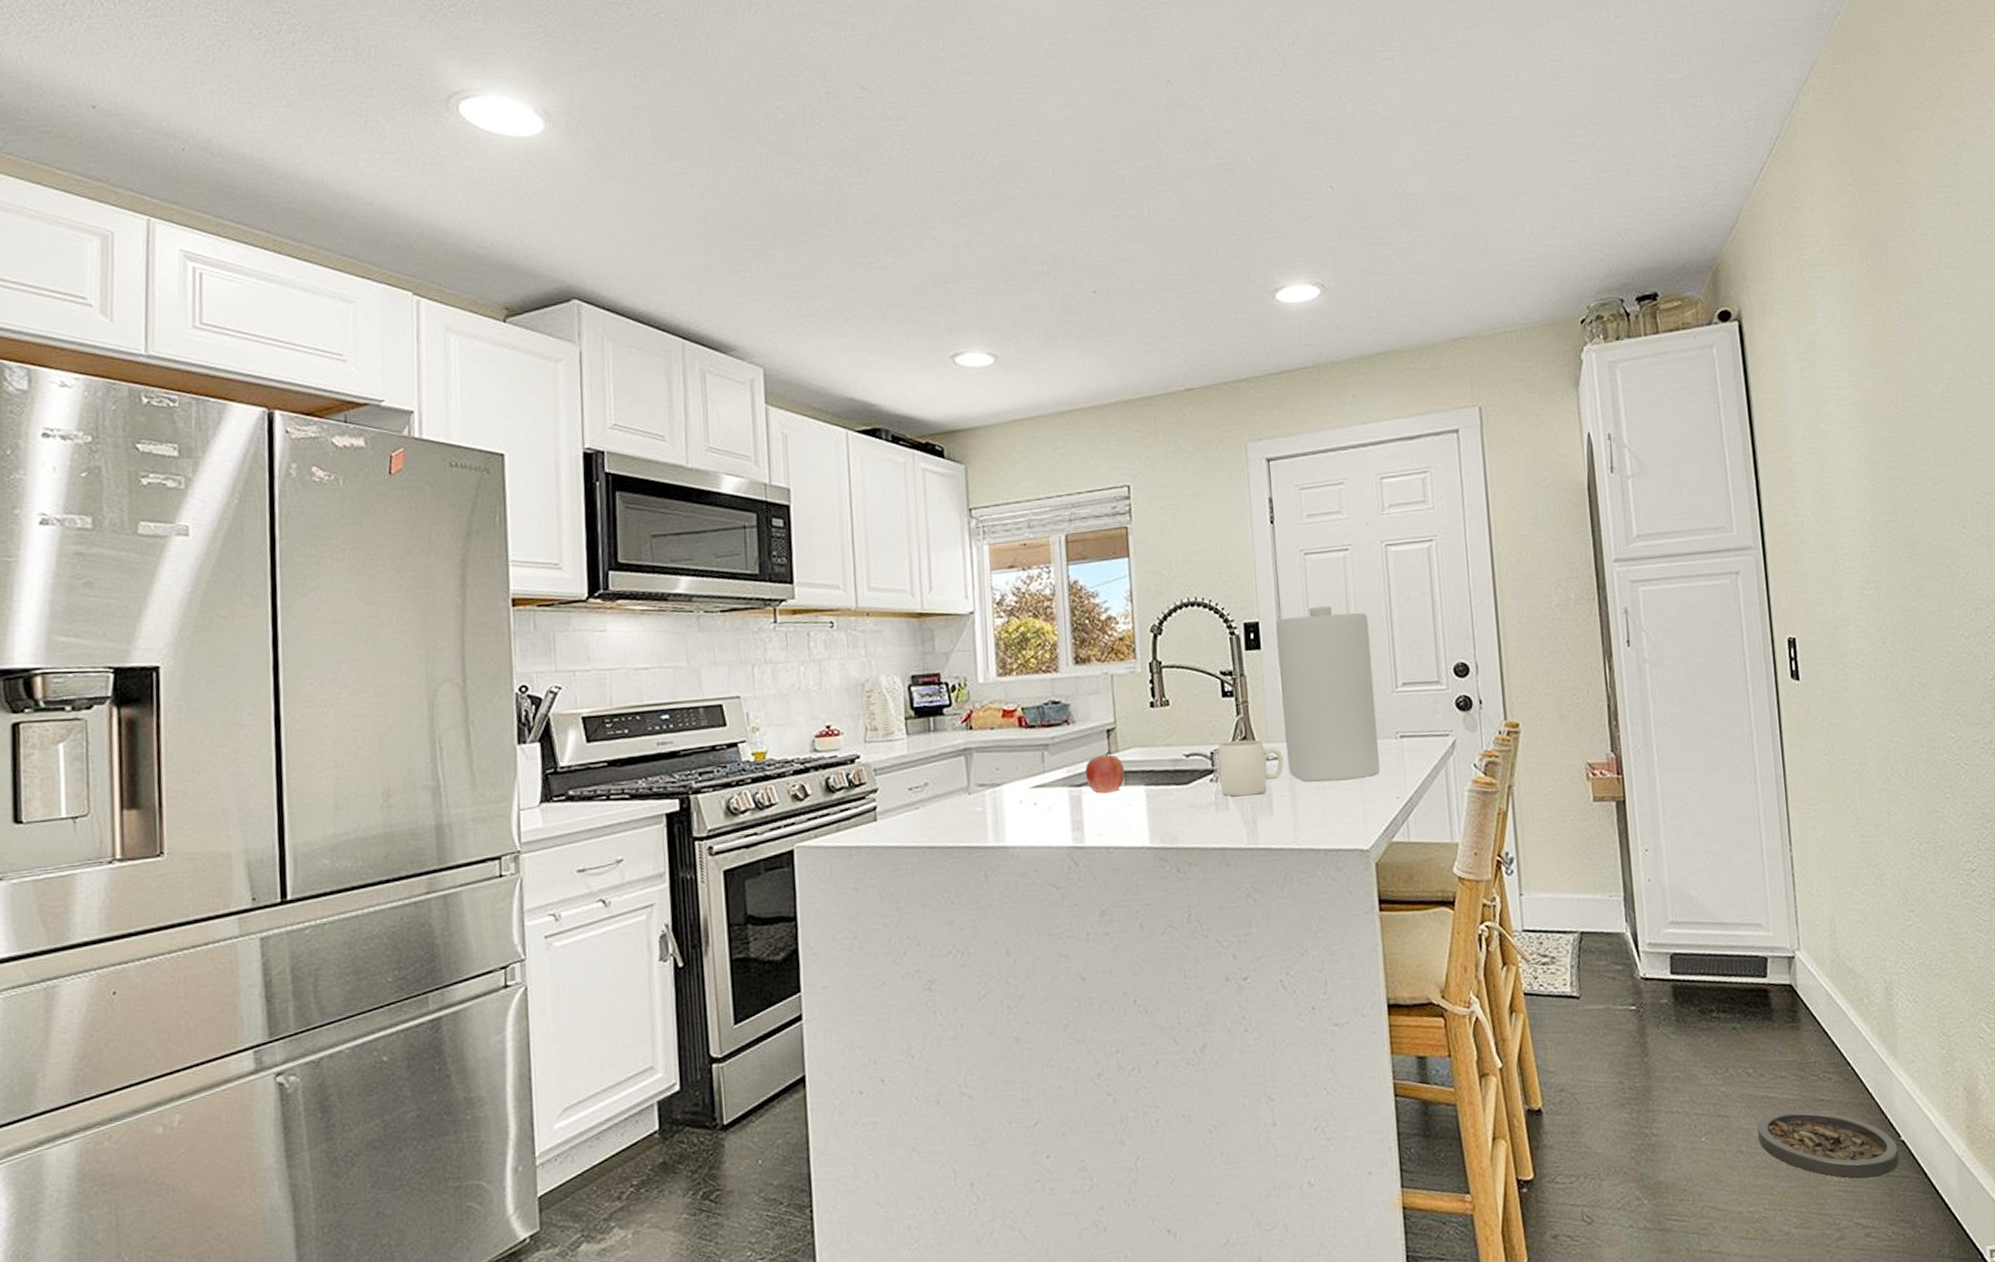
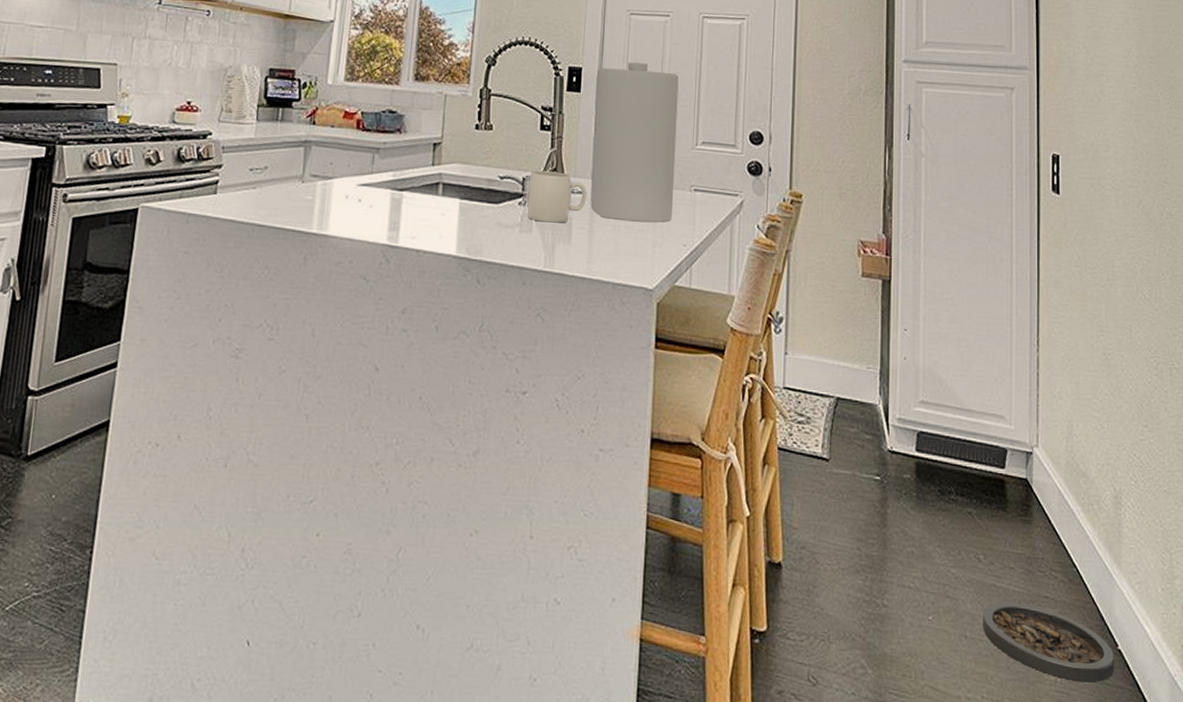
fruit: present [1085,750,1125,794] -> none [408,162,444,201]

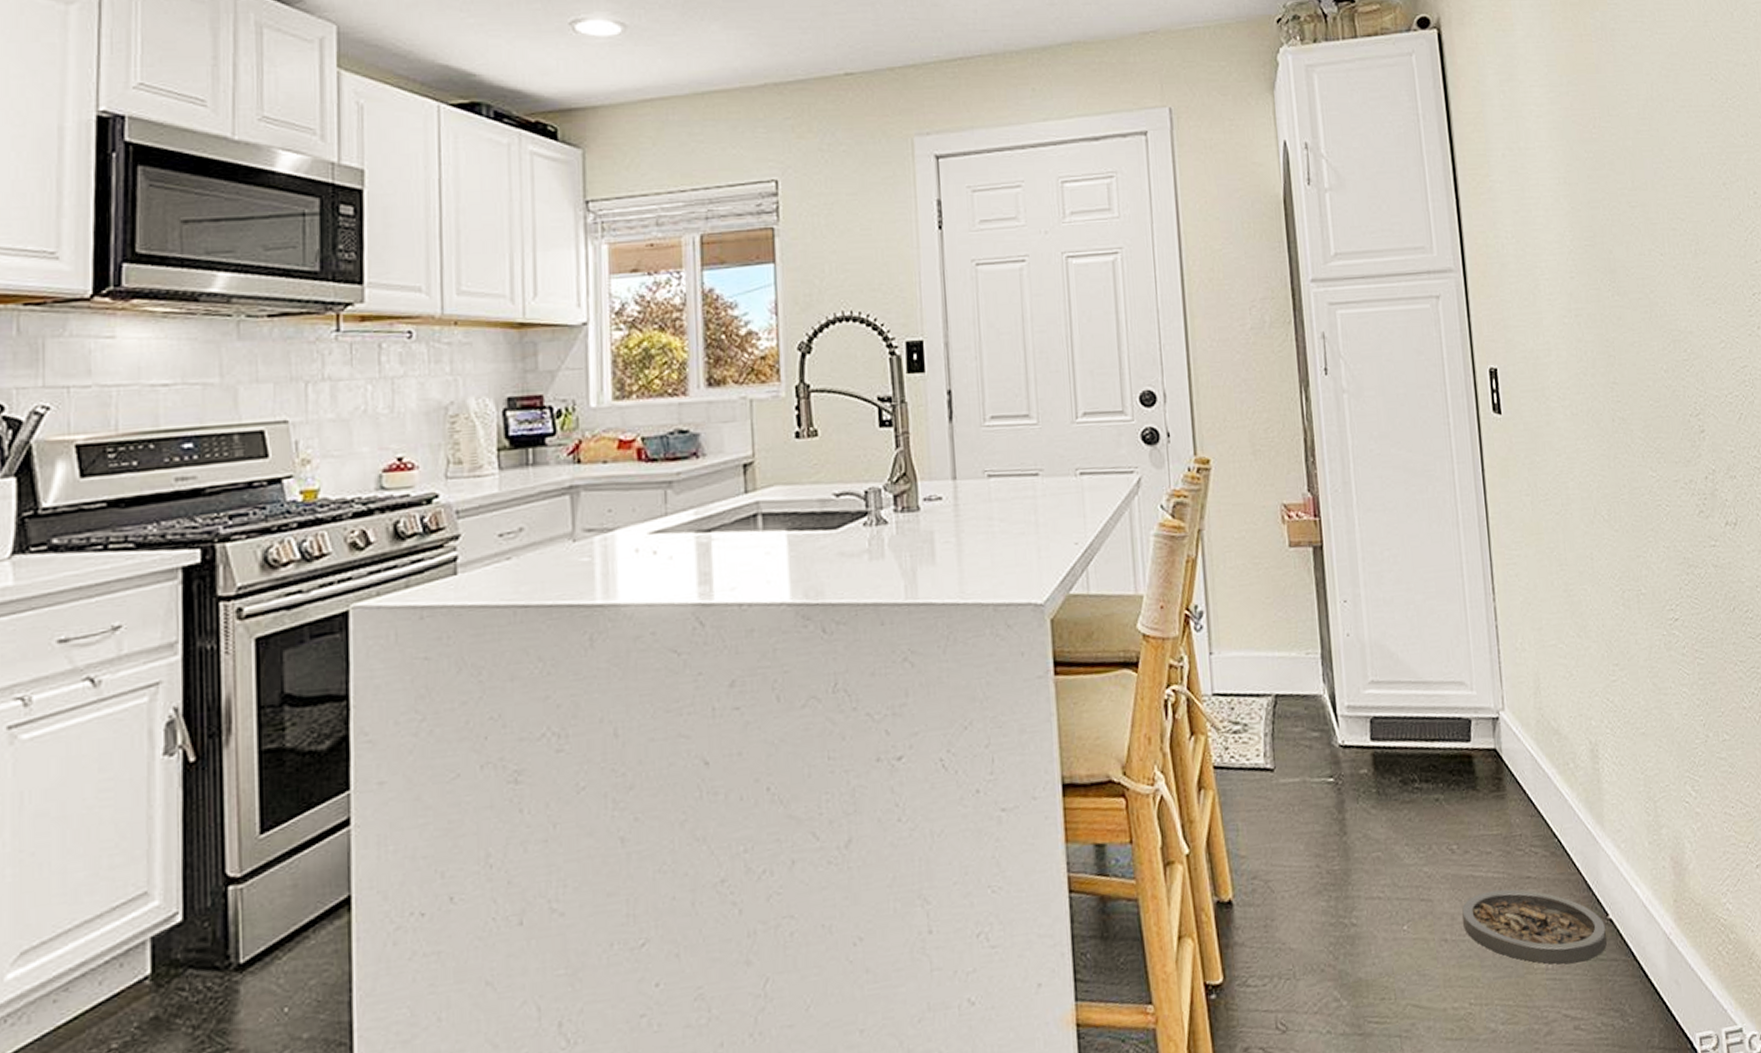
mug: present [526,170,587,223] -> none [871,476,949,543]
paper towel holder: present [590,62,679,223] -> none [942,324,1057,526]

